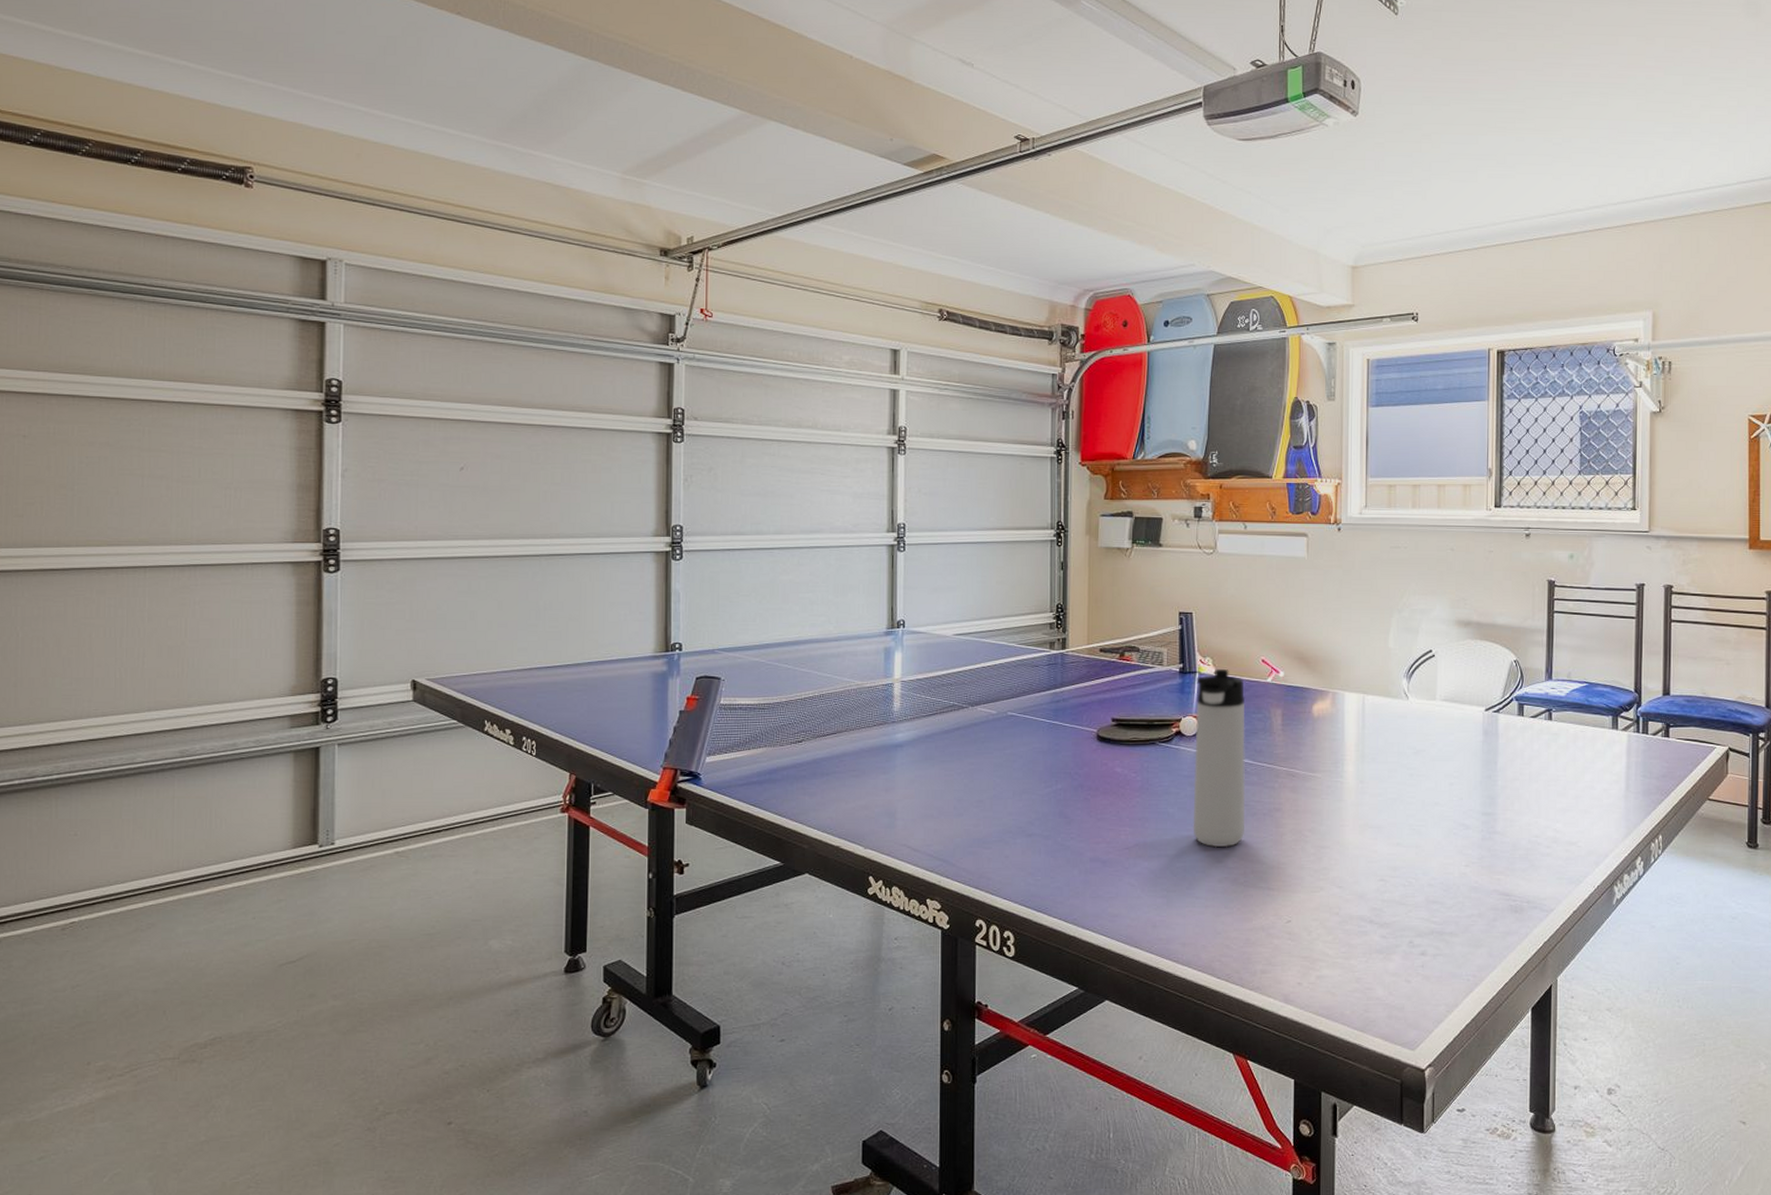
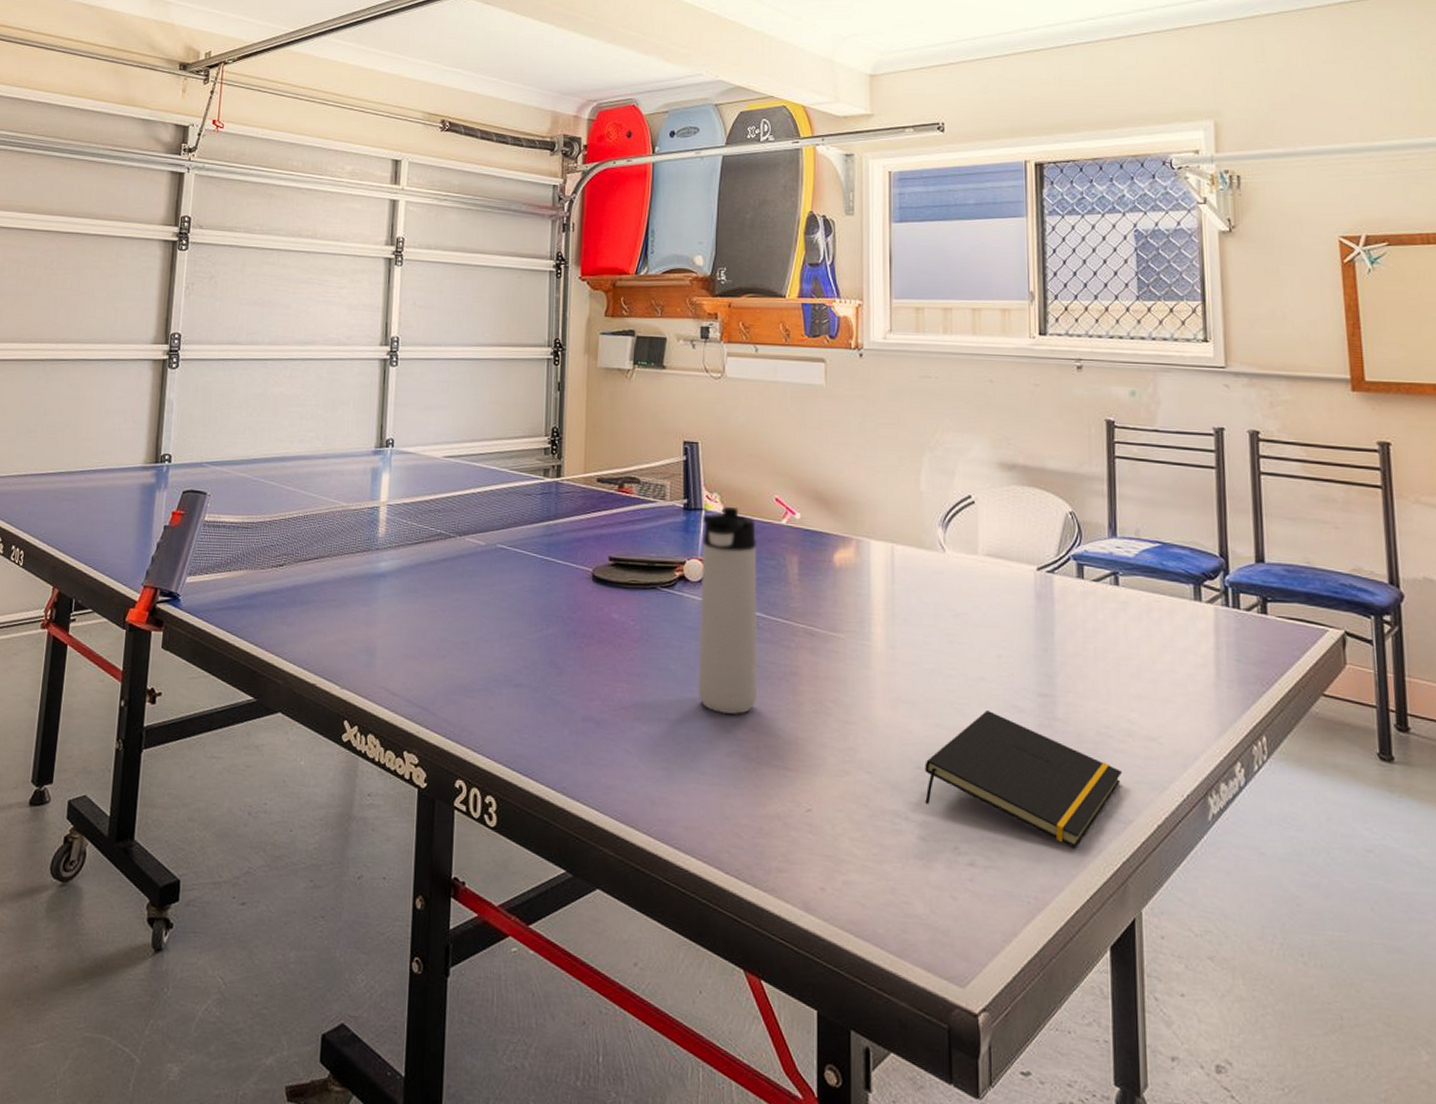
notepad: none [1386,830,1547,935] -> present [925,710,1122,849]

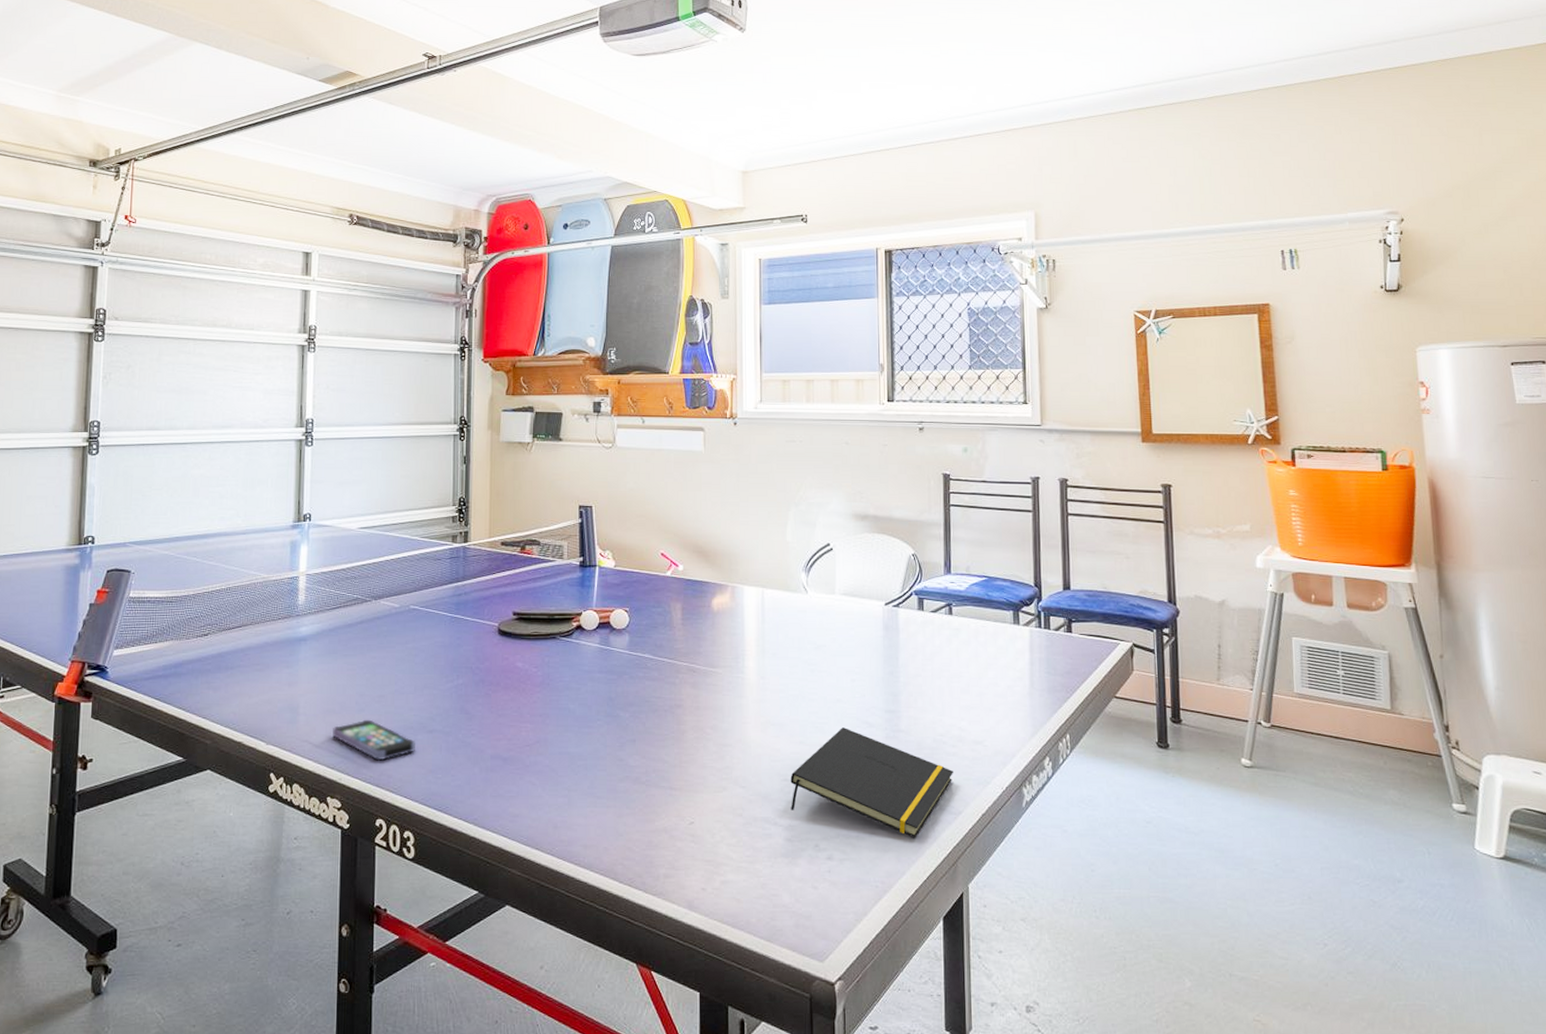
smartphone: none [411,667,500,715] -> present [333,719,415,761]
thermos bottle: present [697,507,758,715] -> none [594,563,647,745]

